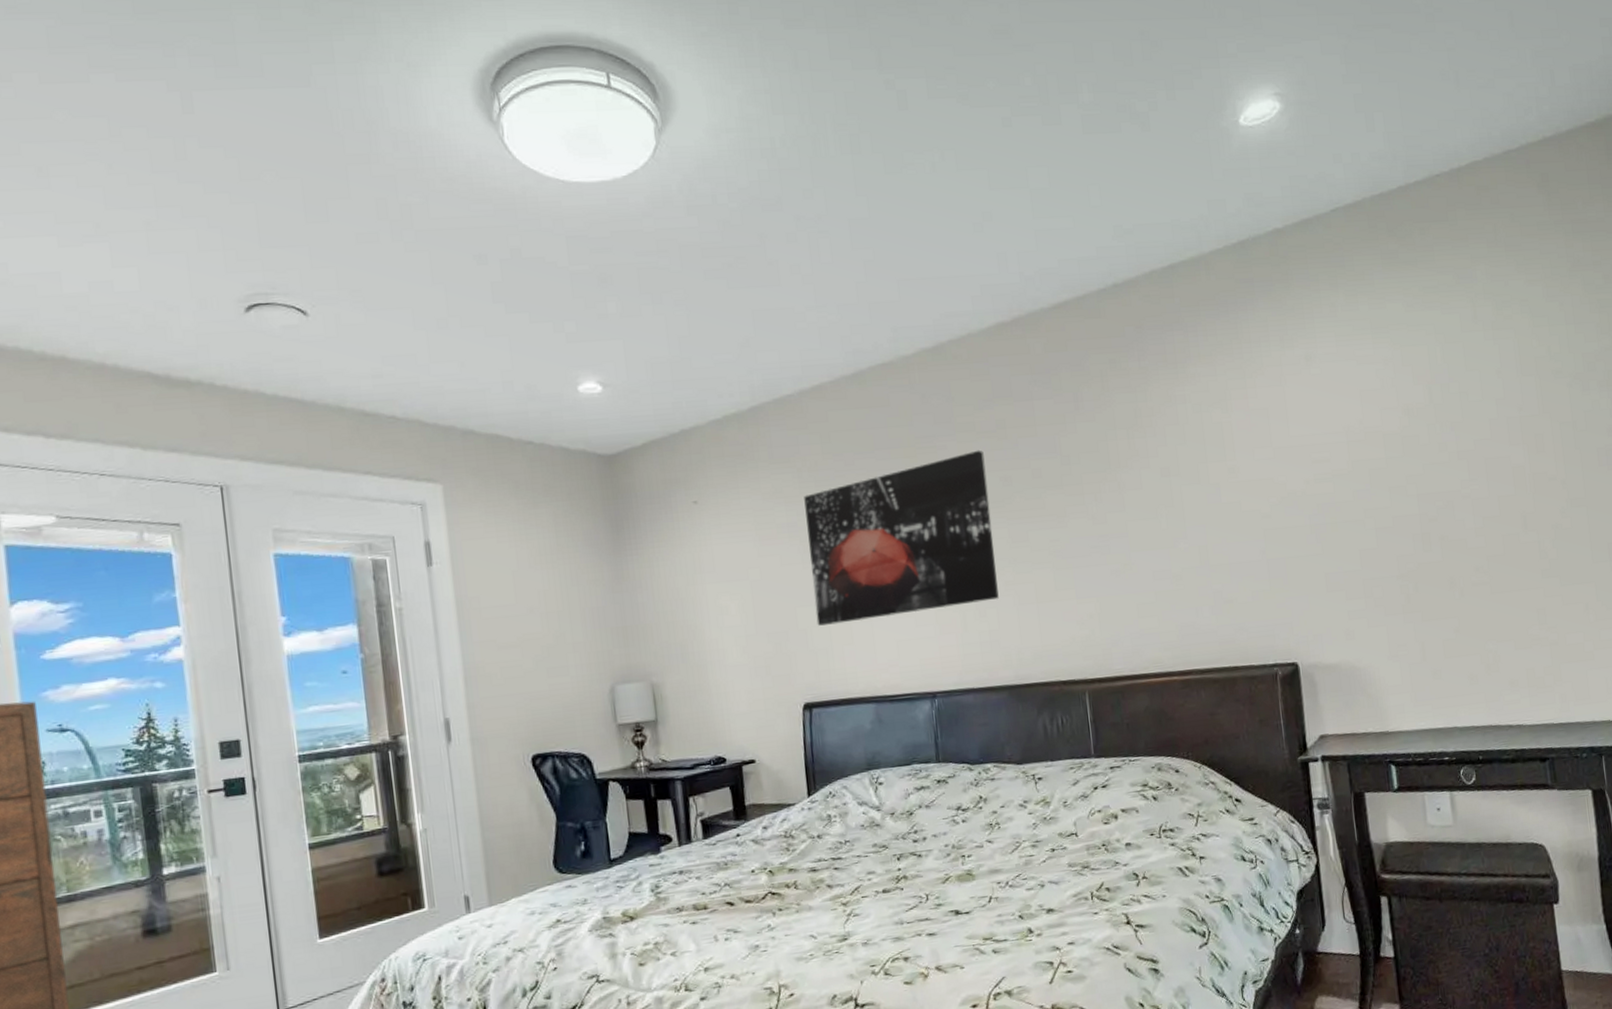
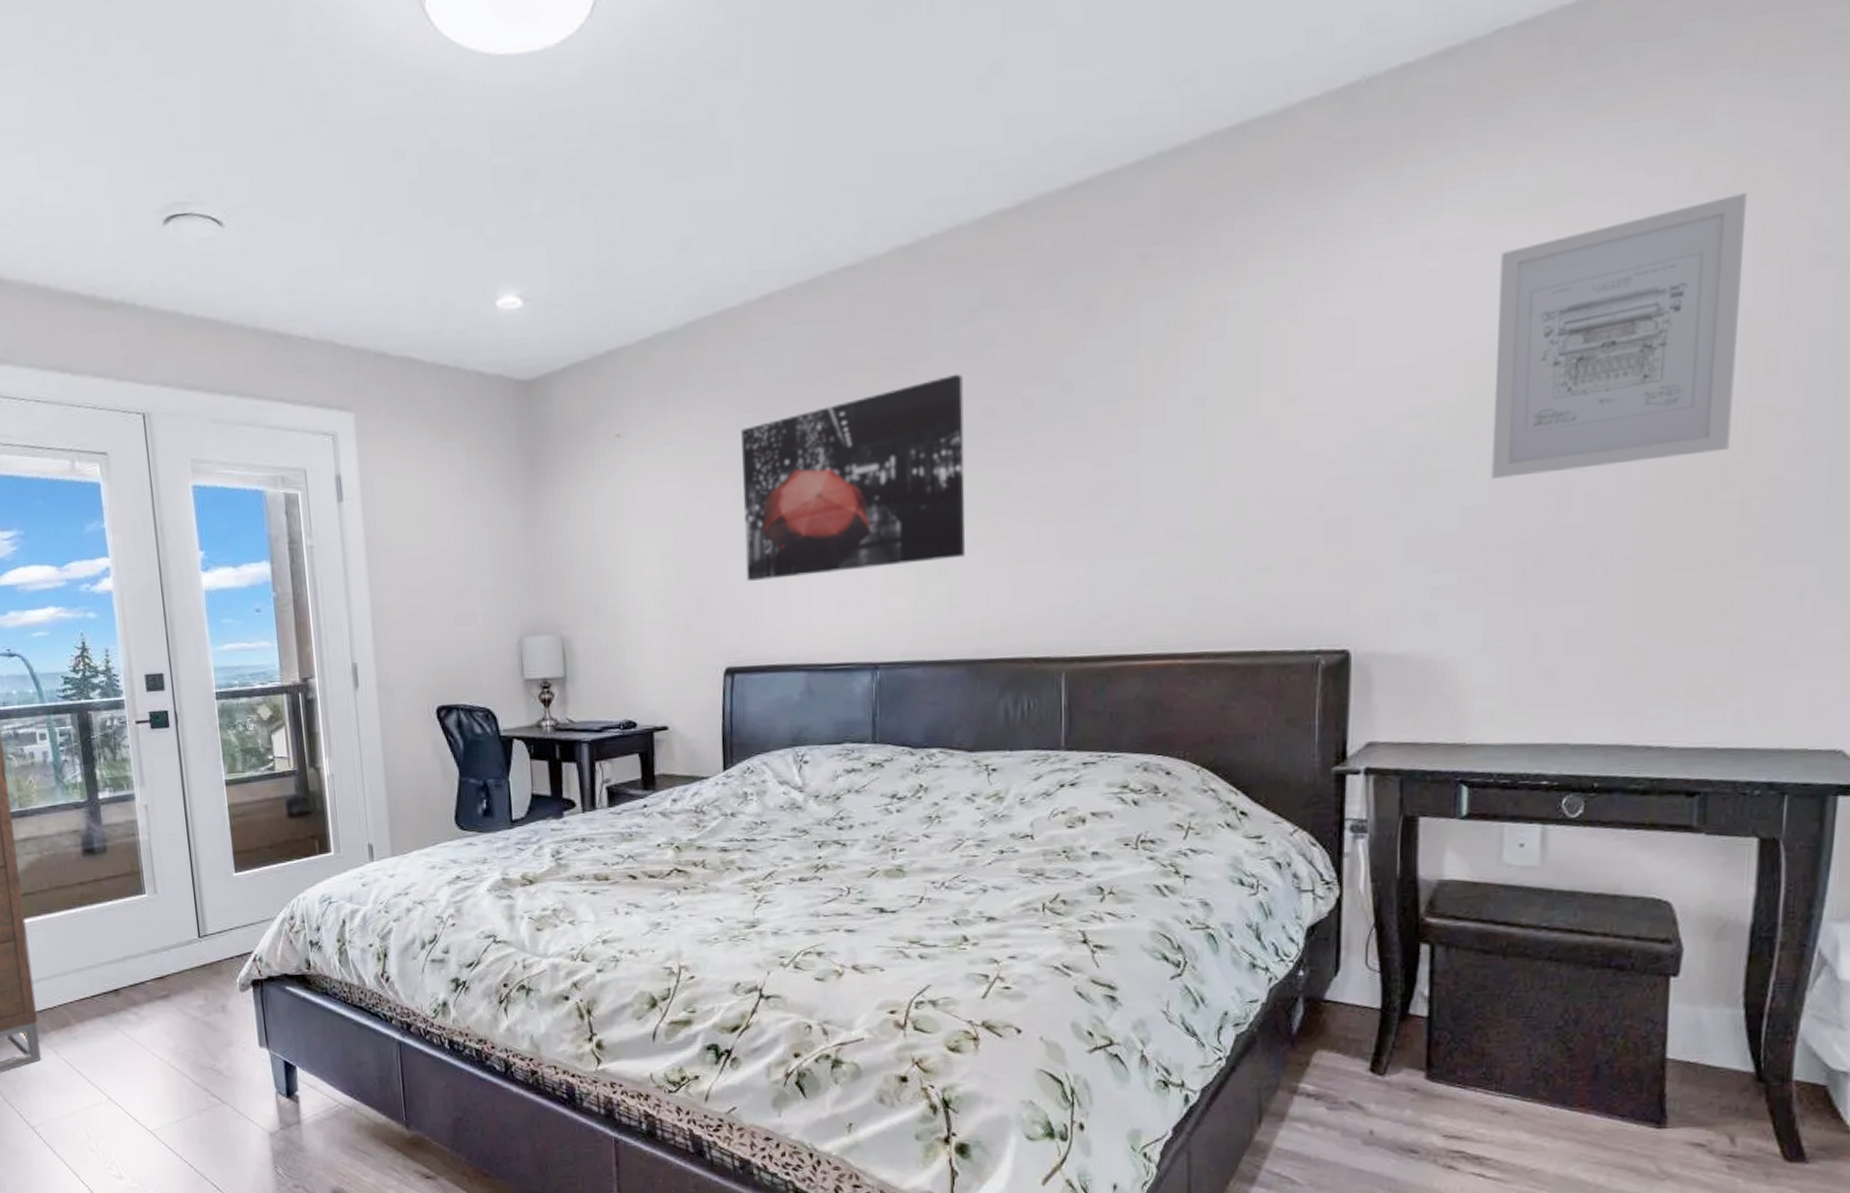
wall art: none [1359,326,1525,528] -> present [1491,192,1748,479]

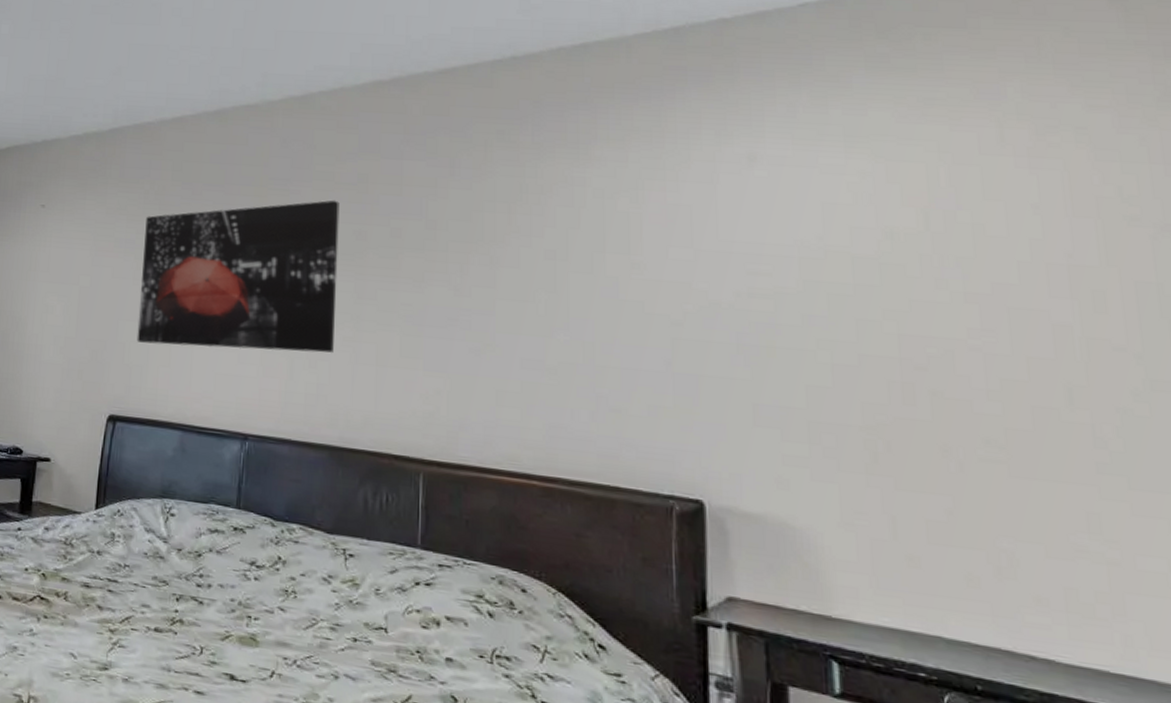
wall art: present [1491,192,1748,479] -> none [823,155,1071,375]

